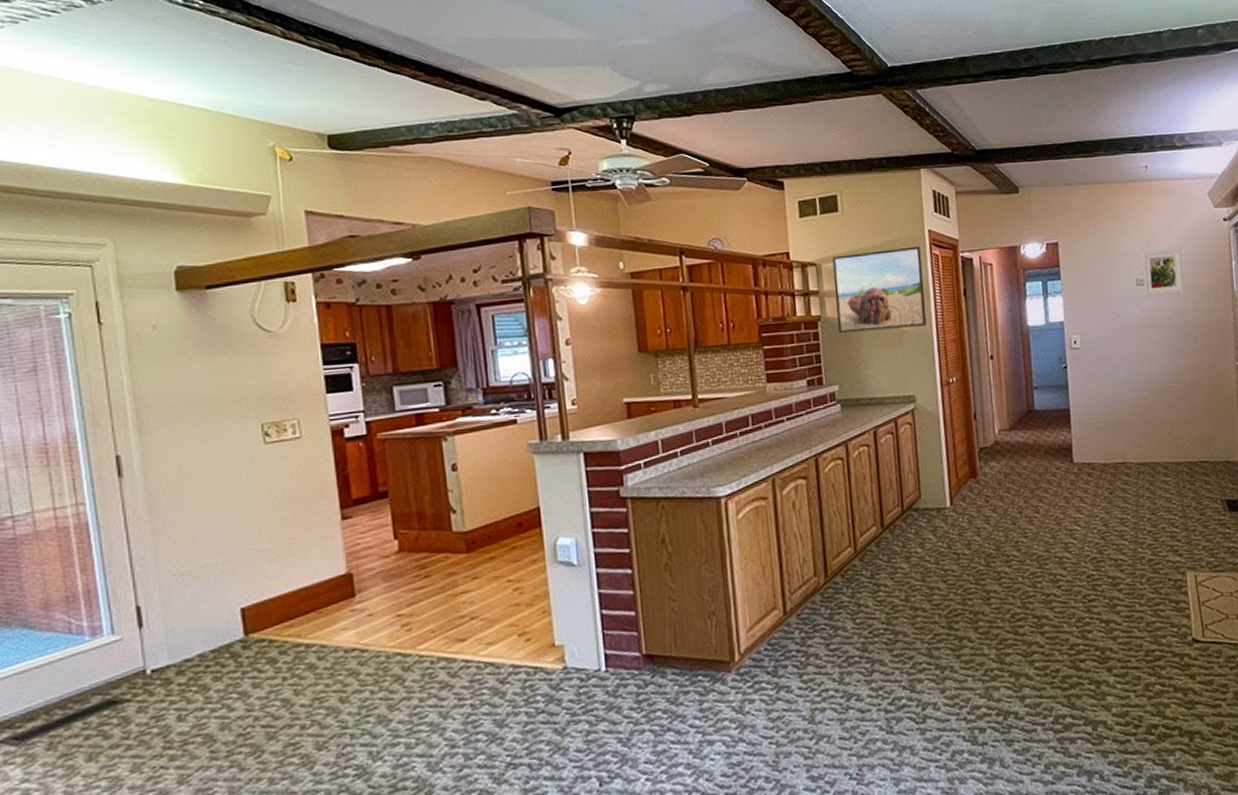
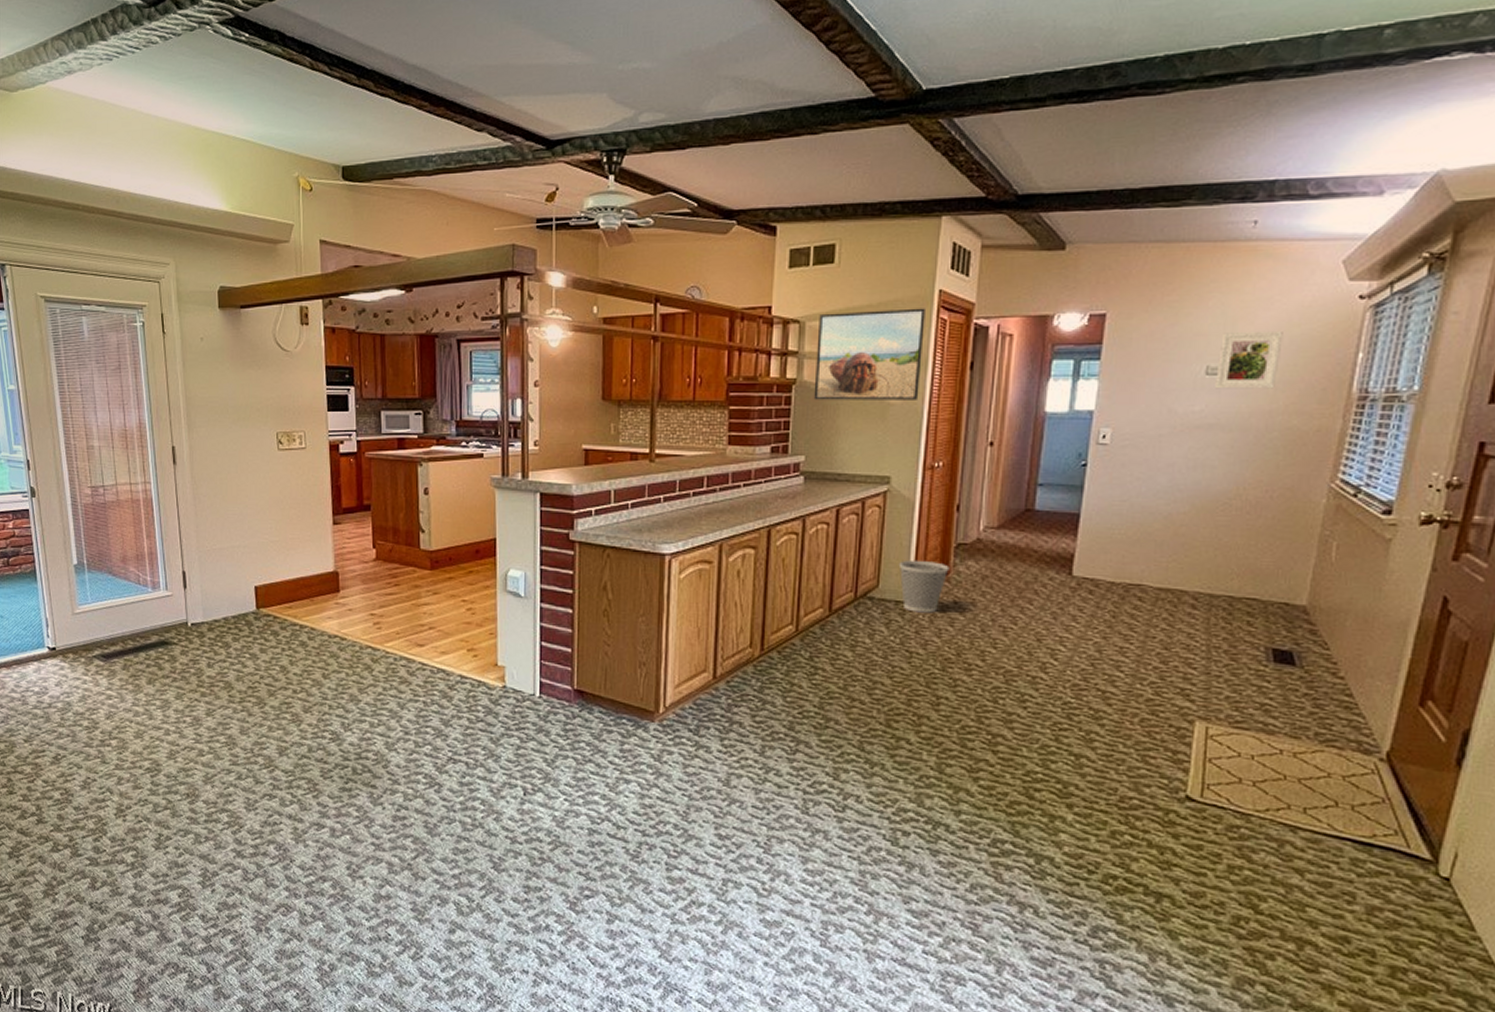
wastebasket: none [934,467,977,517] -> present [898,559,949,613]

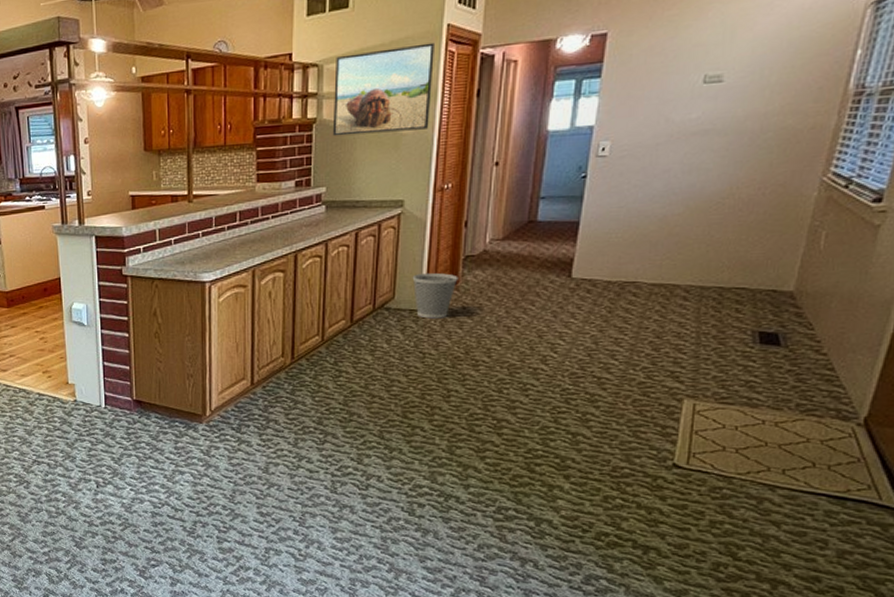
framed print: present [1215,330,1283,389] -> none [712,34,782,96]

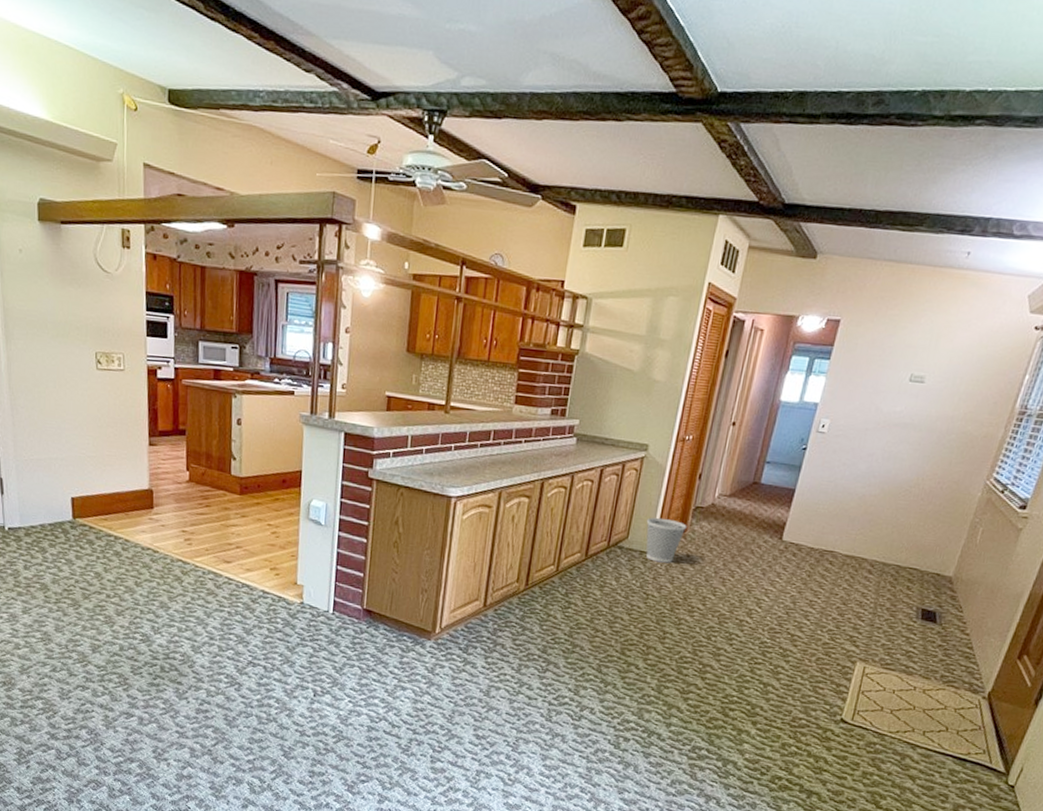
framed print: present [332,42,434,136] -> none [592,293,695,380]

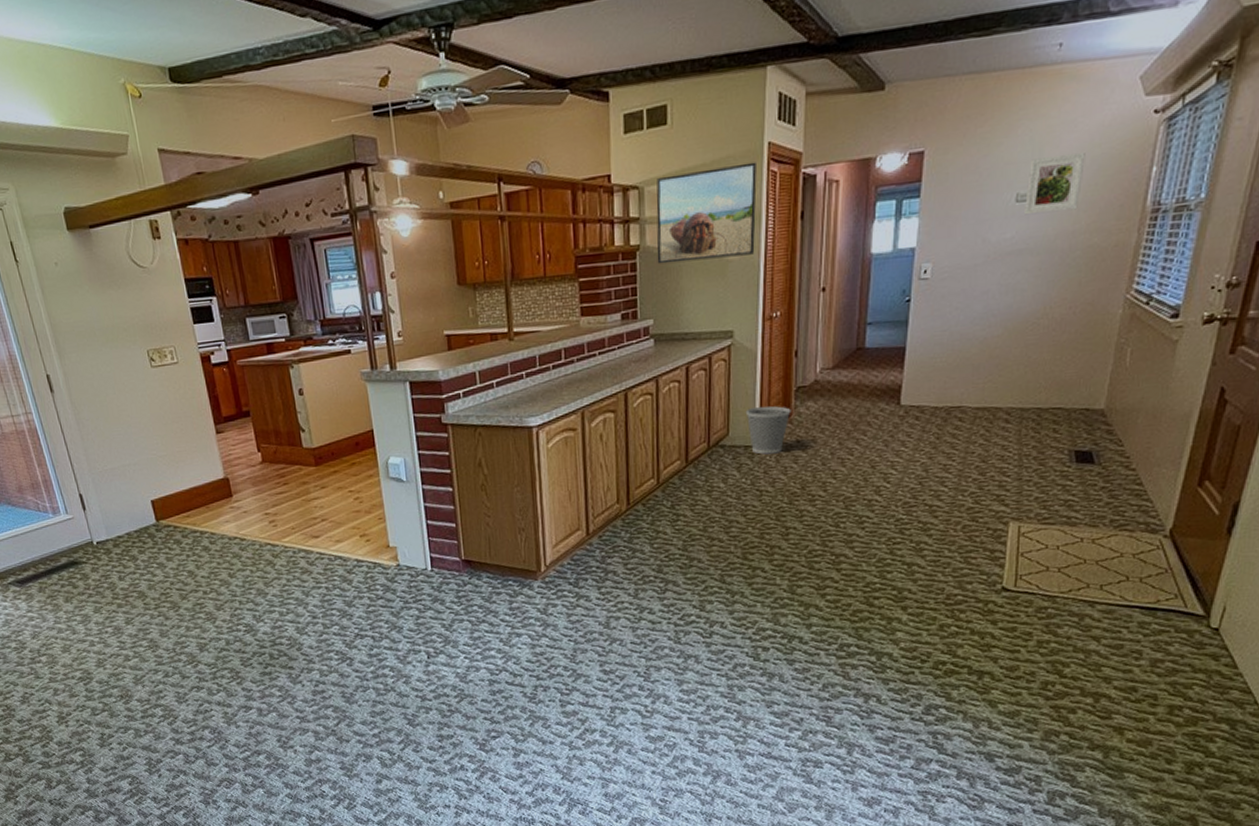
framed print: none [592,293,695,380] -> present [656,162,757,264]
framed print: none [914,347,973,399] -> present [1024,151,1085,215]

